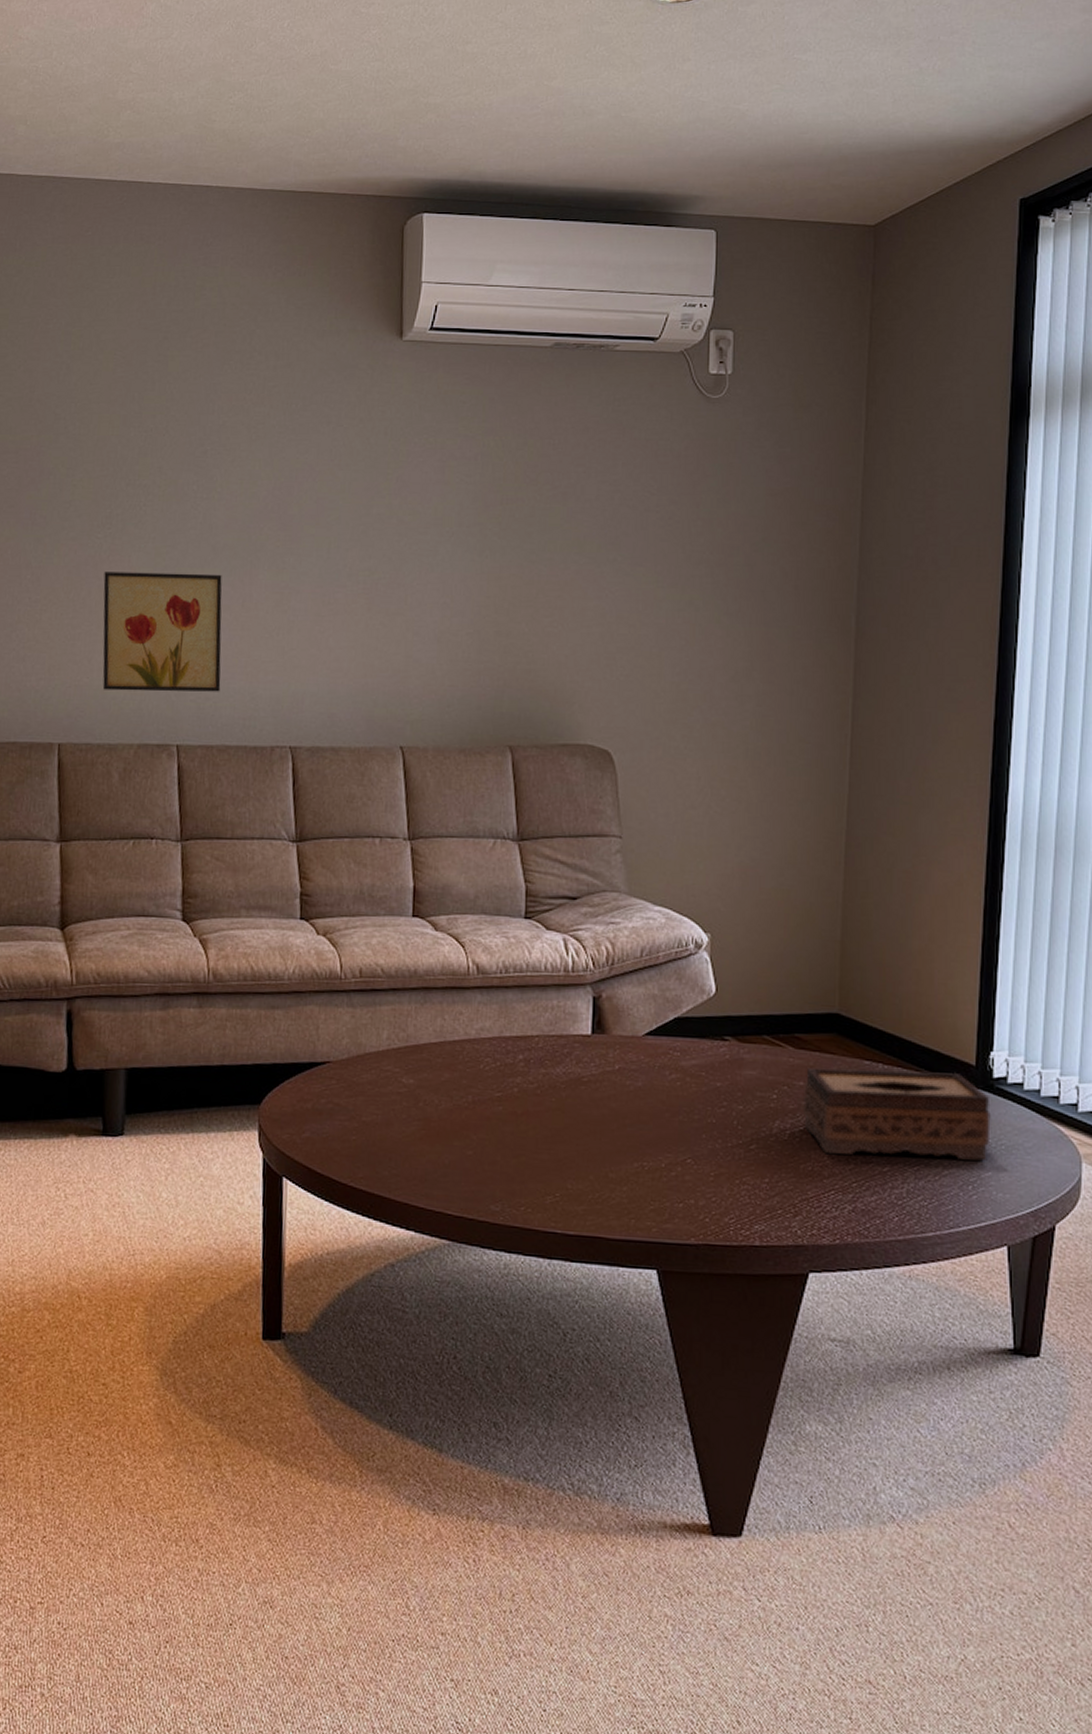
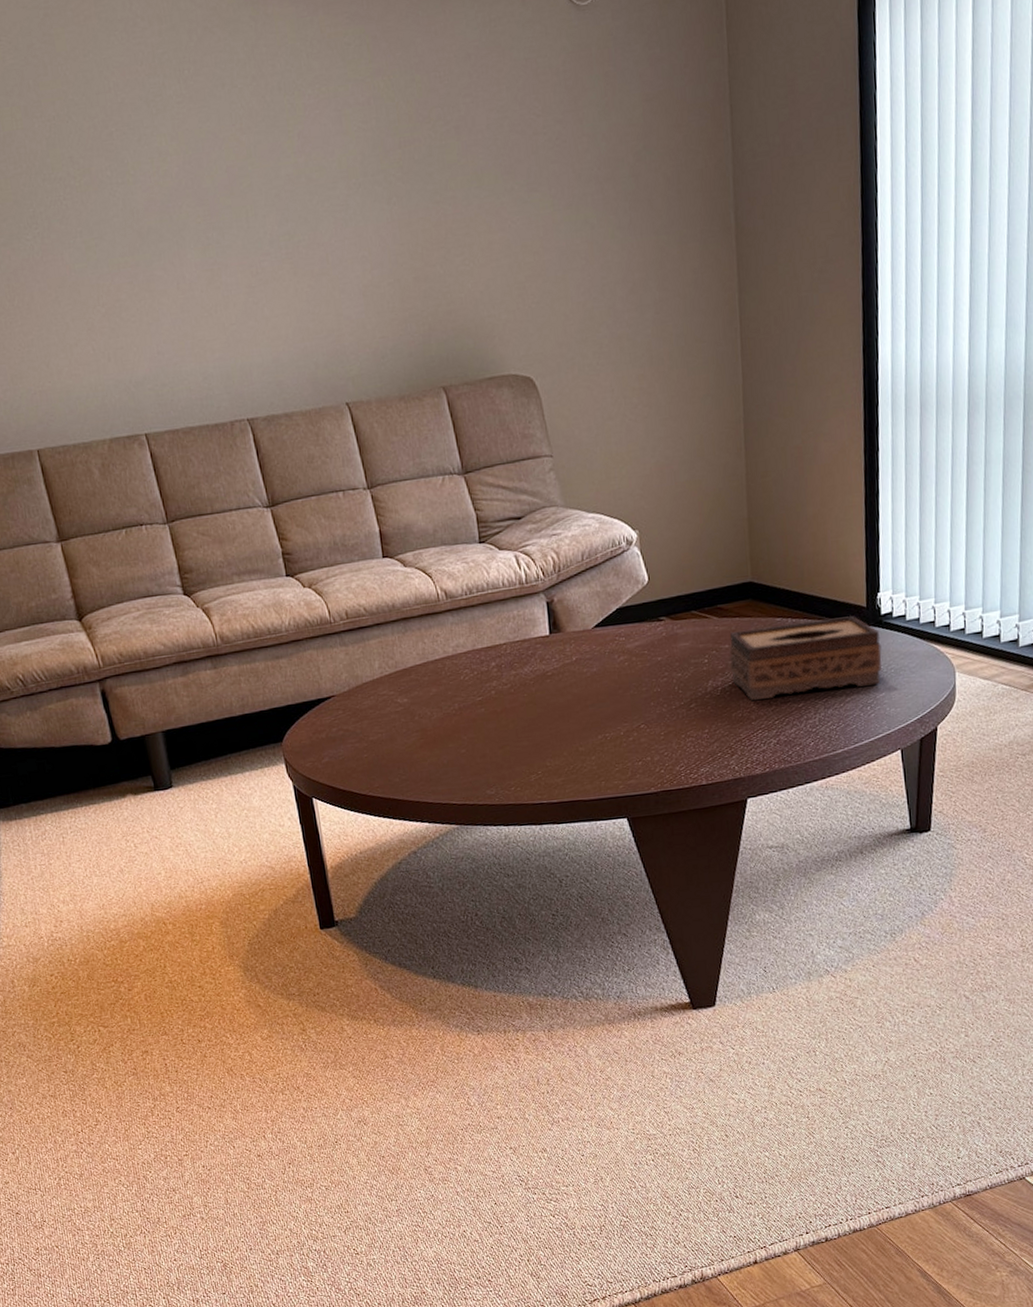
wall art: present [102,572,222,692] -> none [41,260,174,392]

